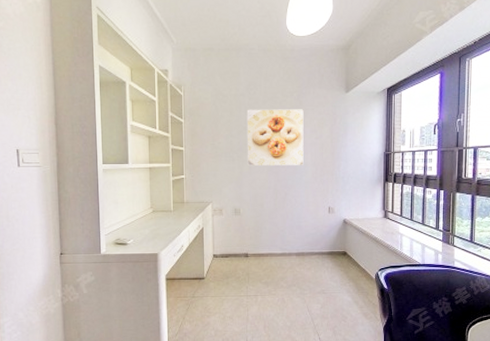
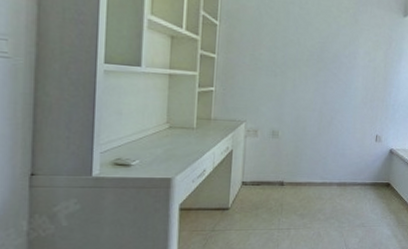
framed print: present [246,109,304,166] -> none [291,20,359,89]

